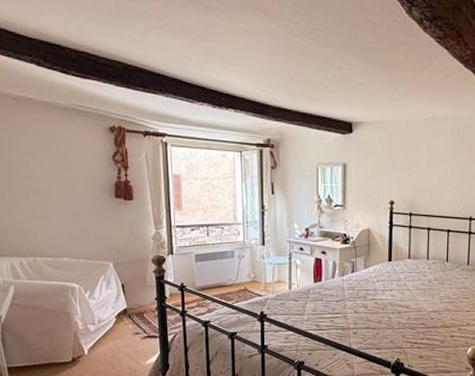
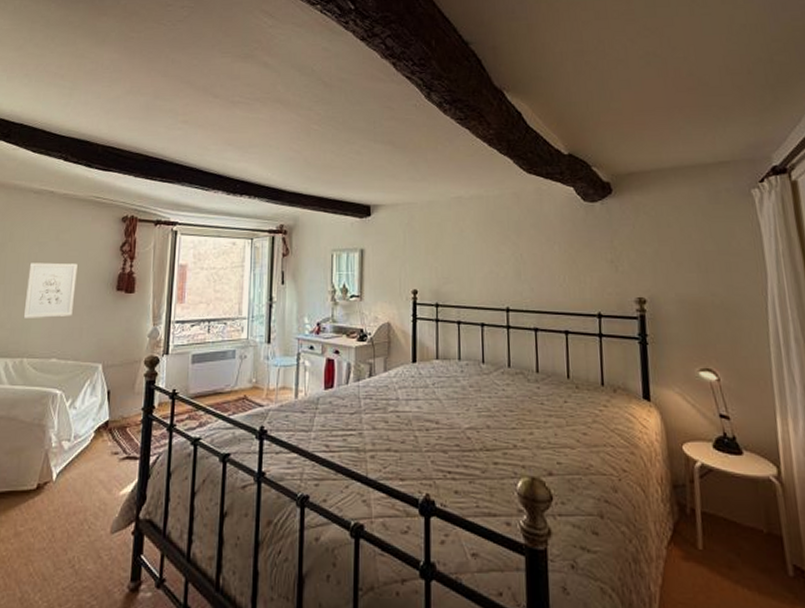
wall art: none [23,170,76,222] -> present [23,262,78,318]

